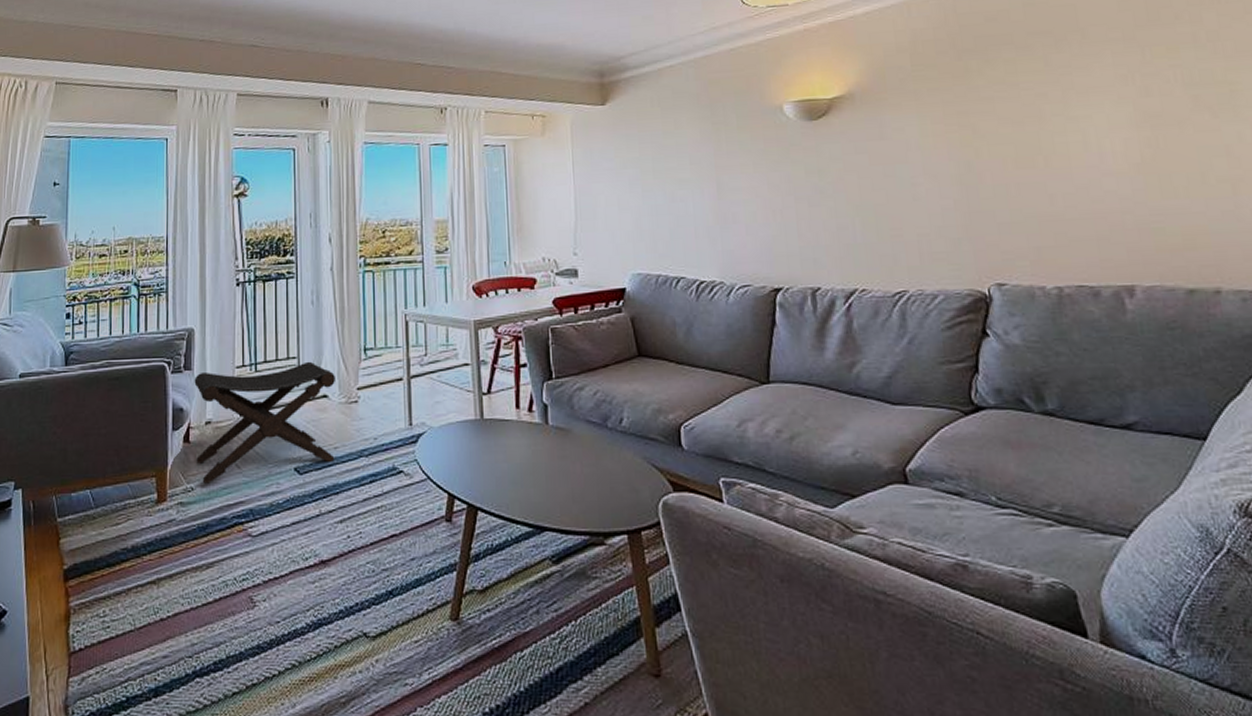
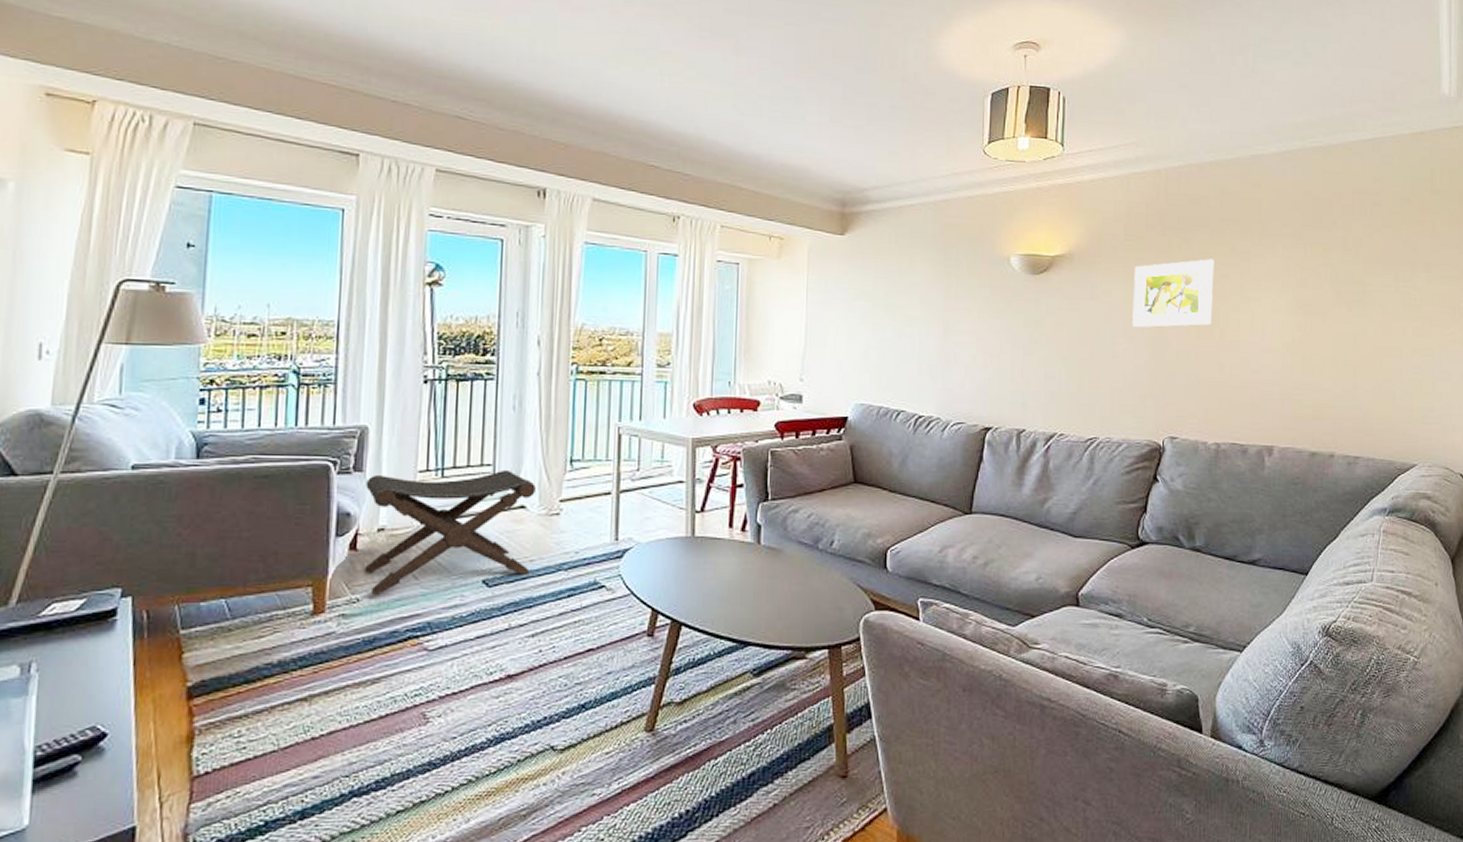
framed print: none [928,78,1032,165] -> present [1132,259,1214,328]

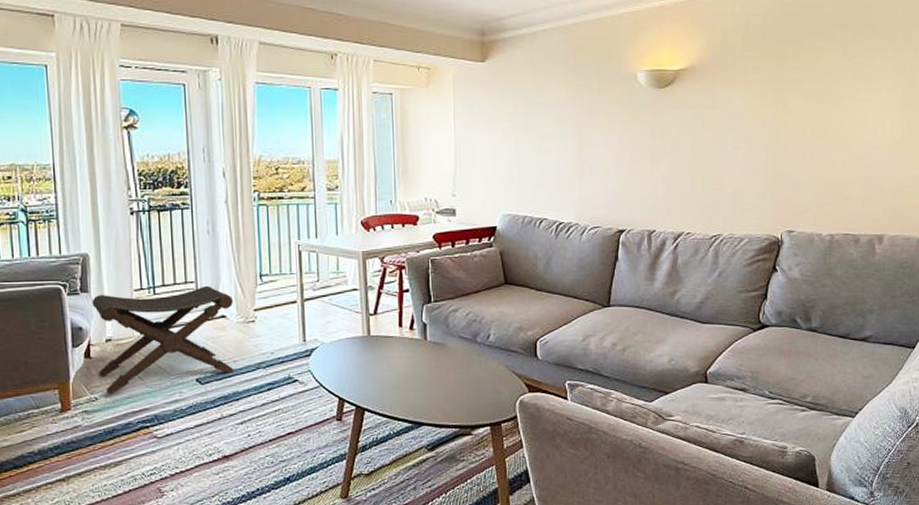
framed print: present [1132,259,1214,328] -> none [751,64,828,133]

